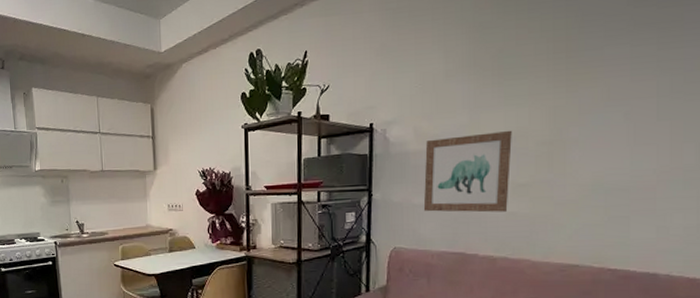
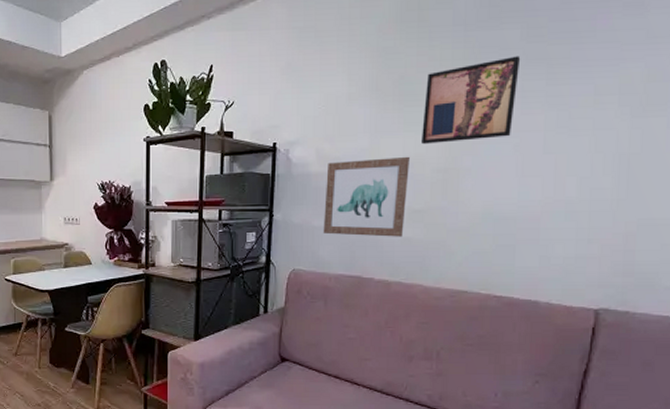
wall art: none [524,21,628,118] -> present [421,55,521,145]

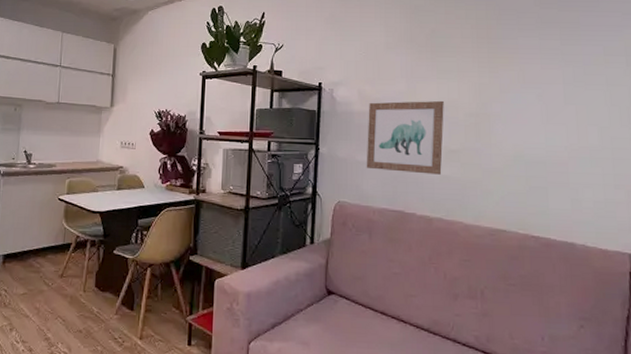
wall art: present [421,55,521,145] -> none [453,18,537,91]

